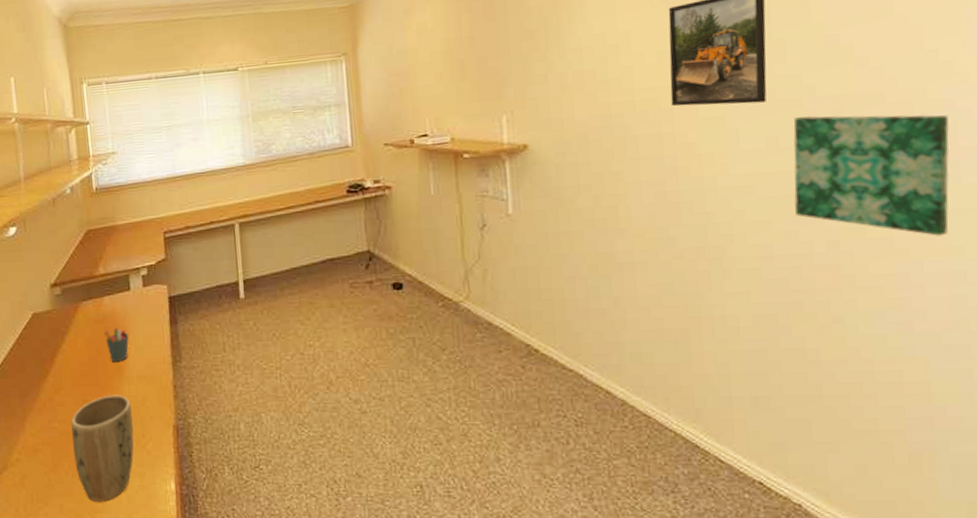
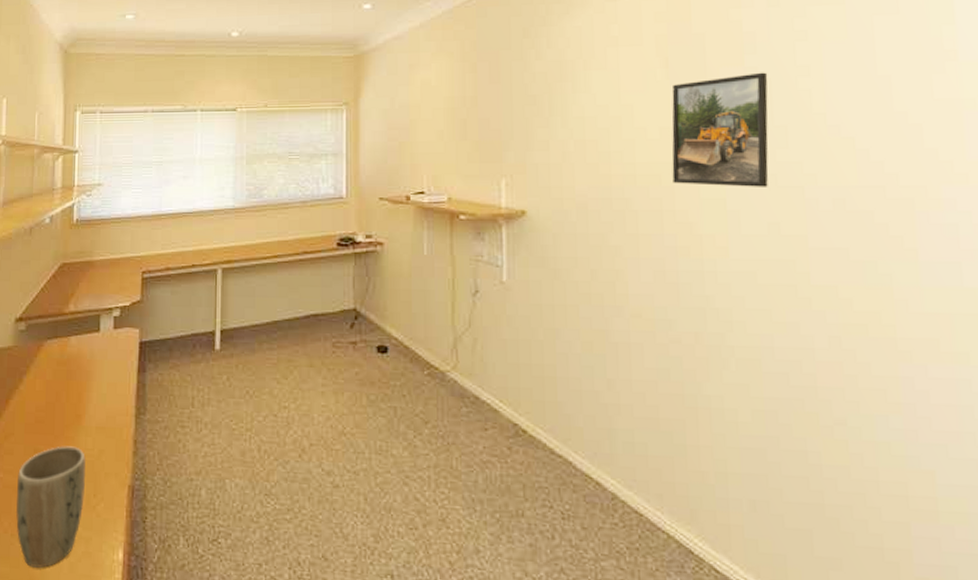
pen holder: present [104,328,129,363] -> none [66,371,93,410]
wall art: present [793,115,950,236] -> none [795,204,952,340]

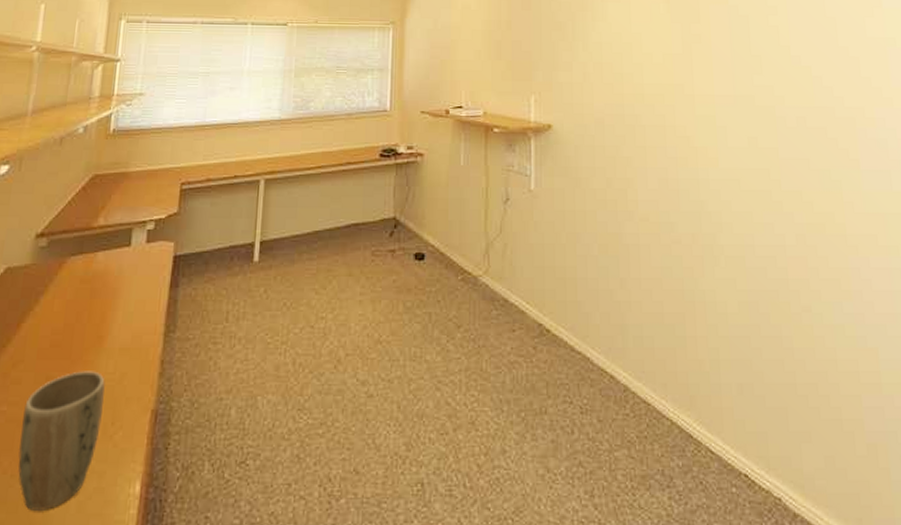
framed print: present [671,72,769,187] -> none [672,10,748,107]

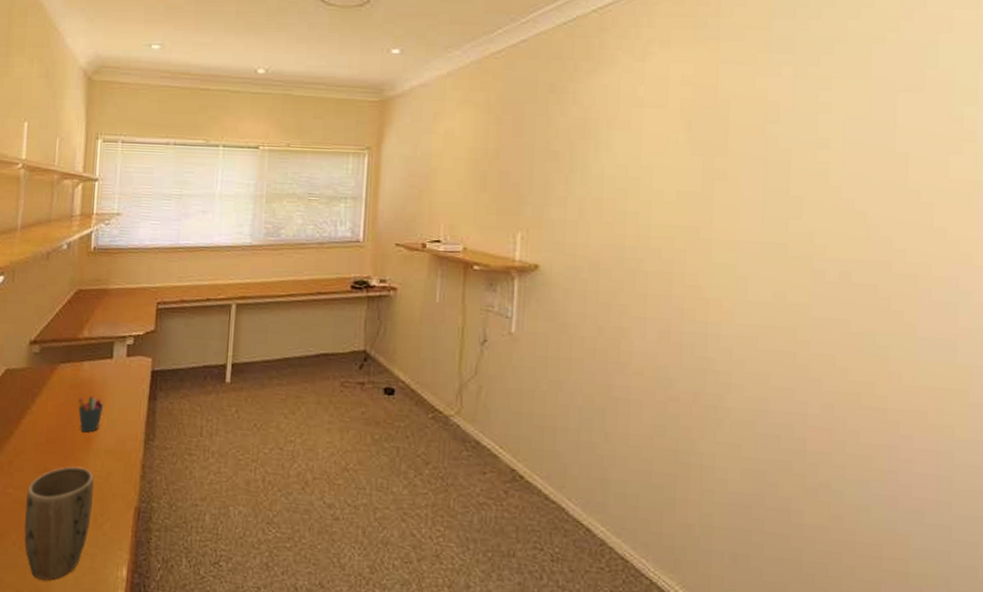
pen holder: none [89,289,119,331] -> present [78,396,104,433]

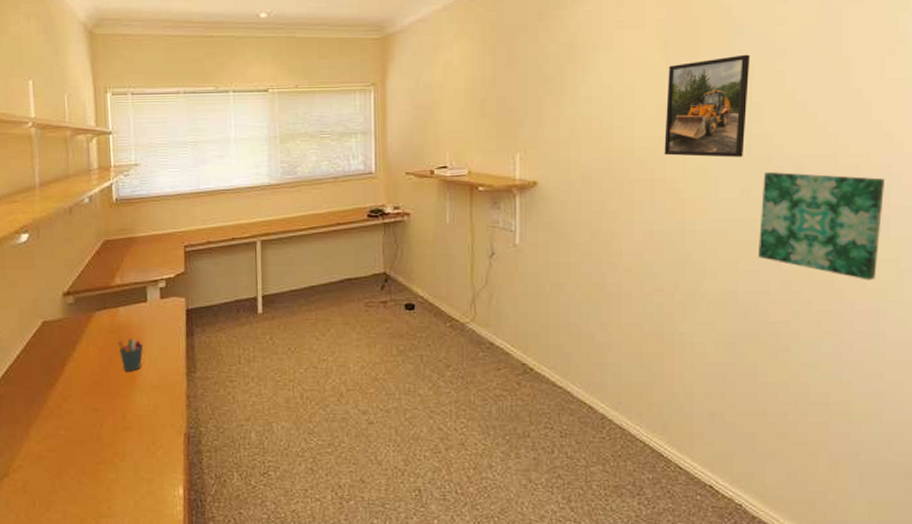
plant pot: present [23,466,94,580] -> none [79,403,144,507]
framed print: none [685,142,788,256] -> present [664,54,751,157]
wall art: none [794,275,950,414] -> present [758,171,885,281]

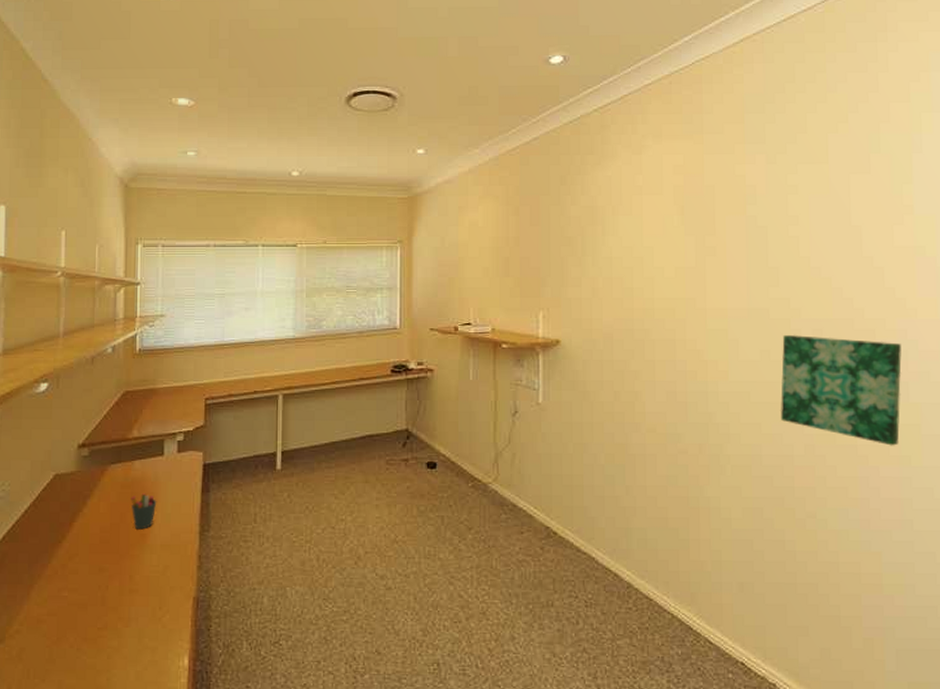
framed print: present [664,54,751,157] -> none [684,220,765,320]

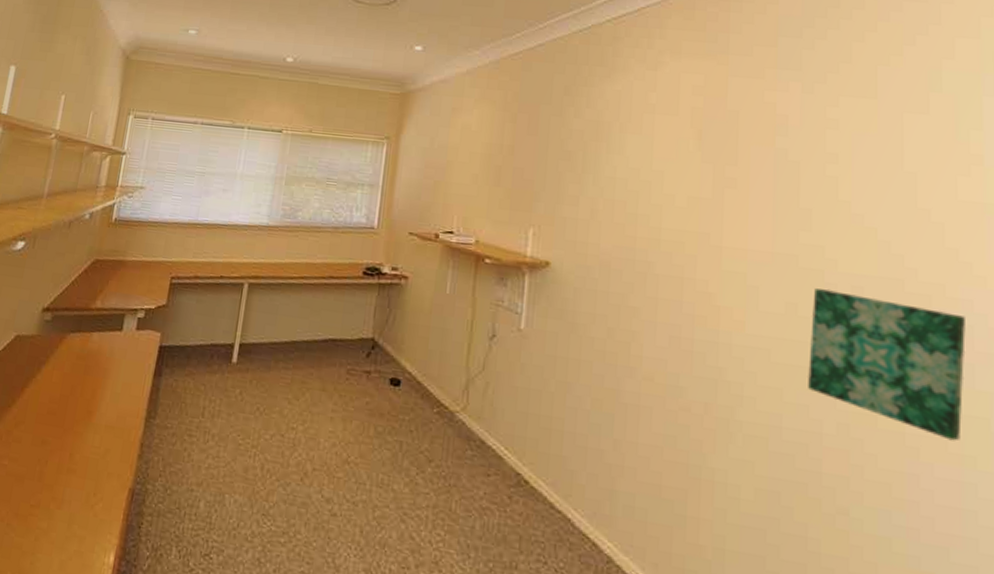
pen holder: present [131,493,157,530] -> none [82,367,109,406]

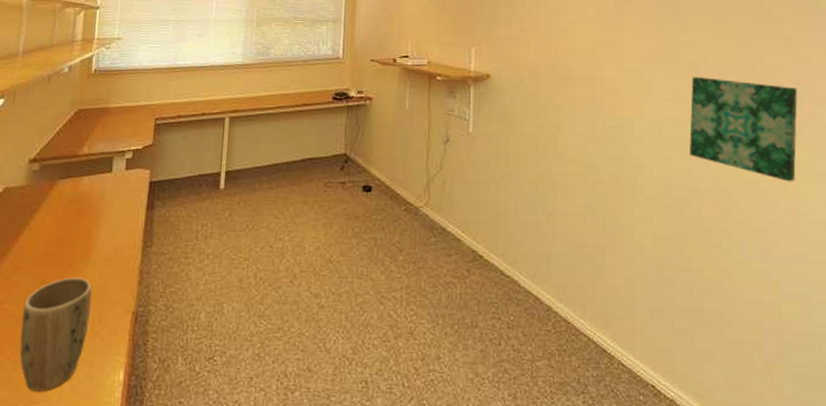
plant pot: none [13,440,91,562] -> present [19,277,92,391]

